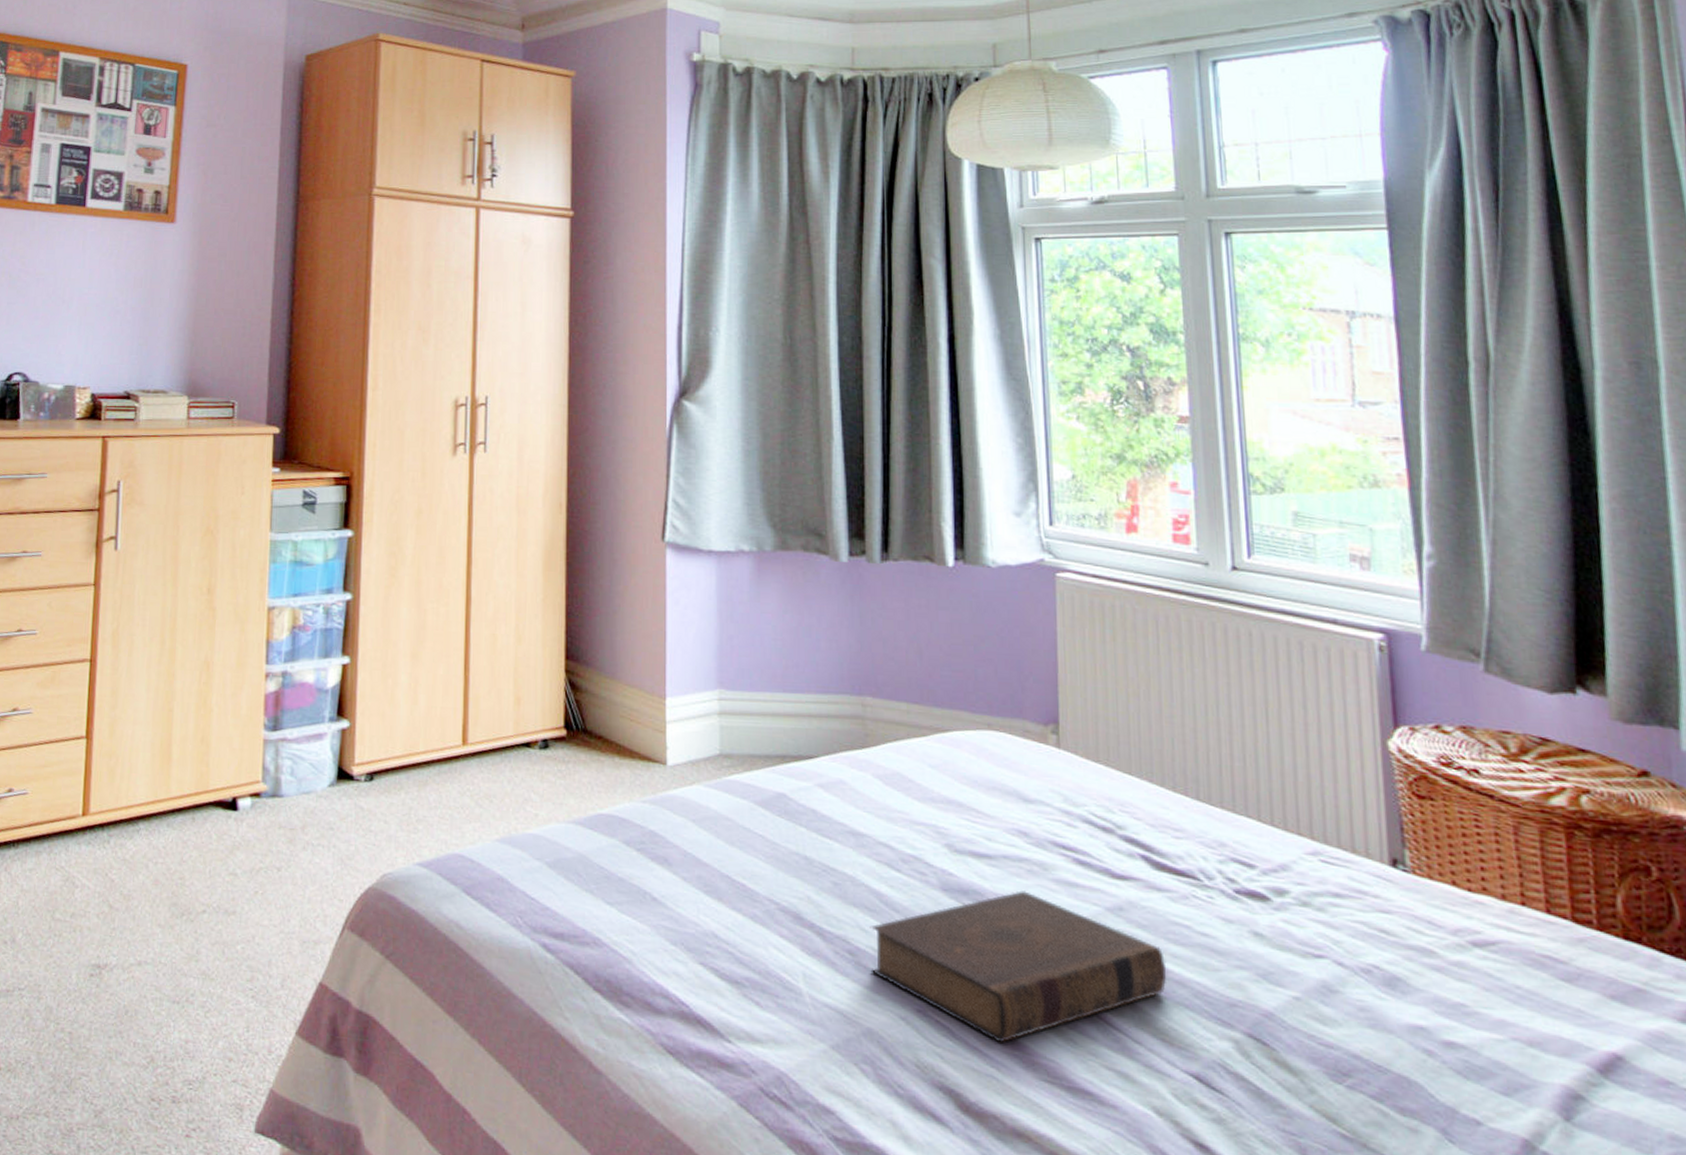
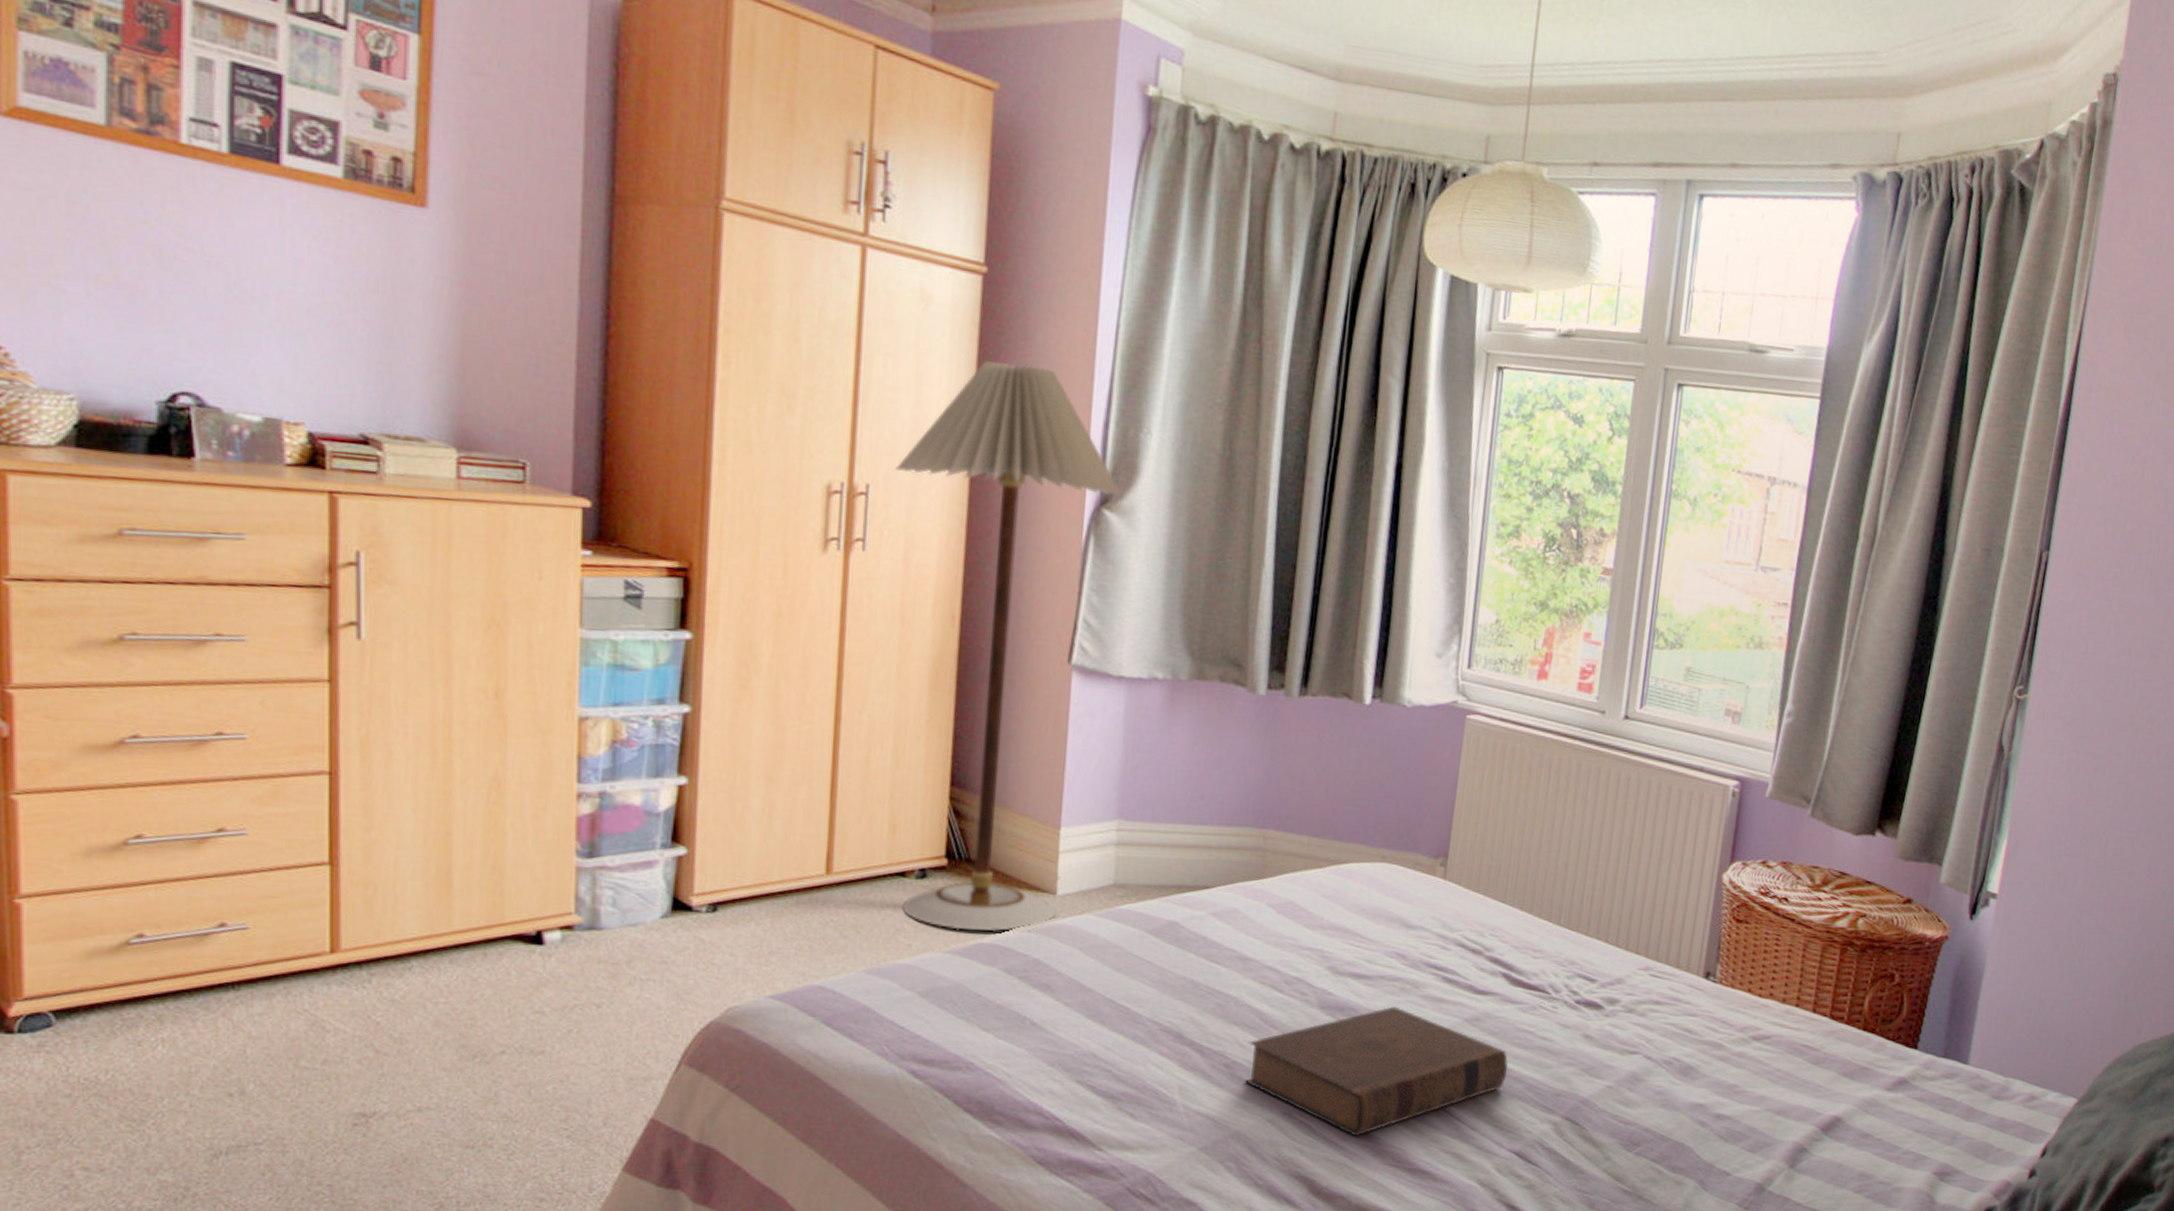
floor lamp: none [507,285,698,801] -> present [894,361,1122,931]

